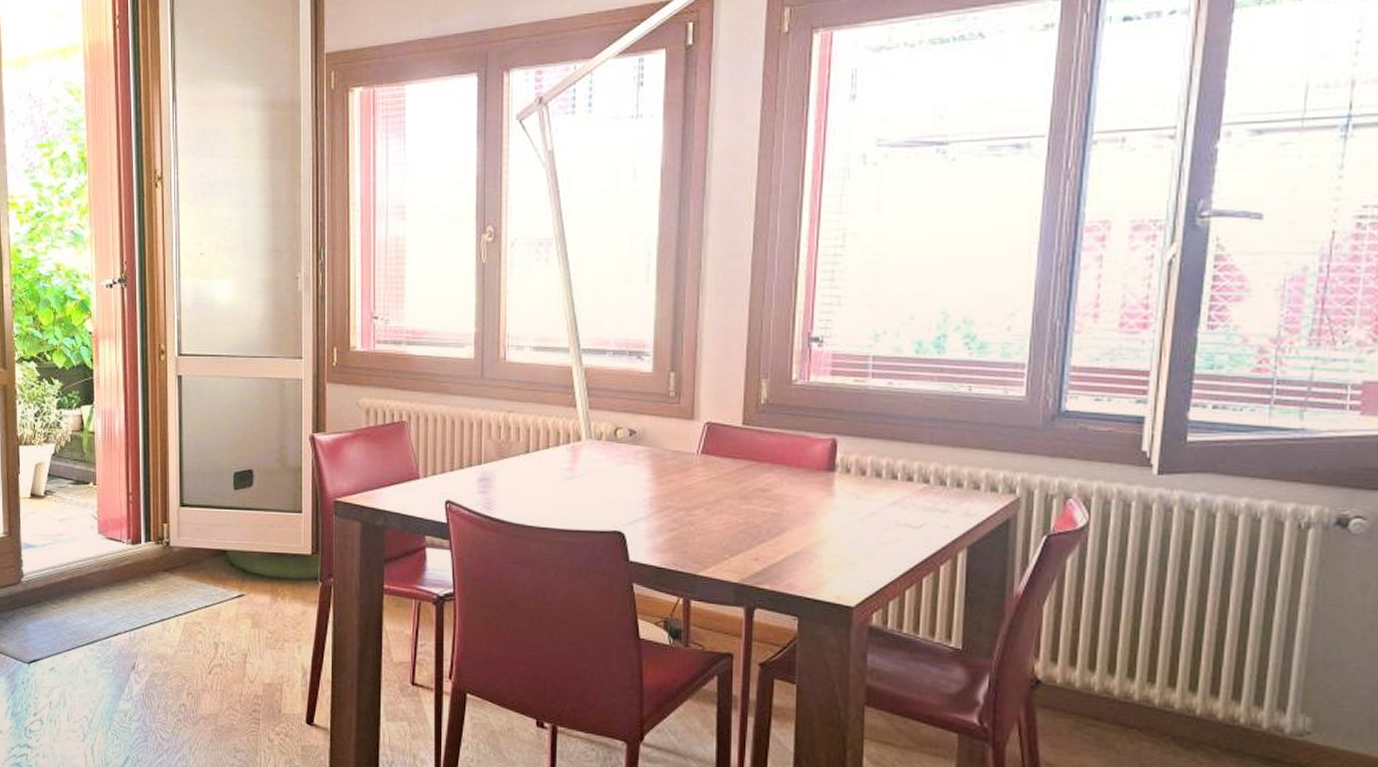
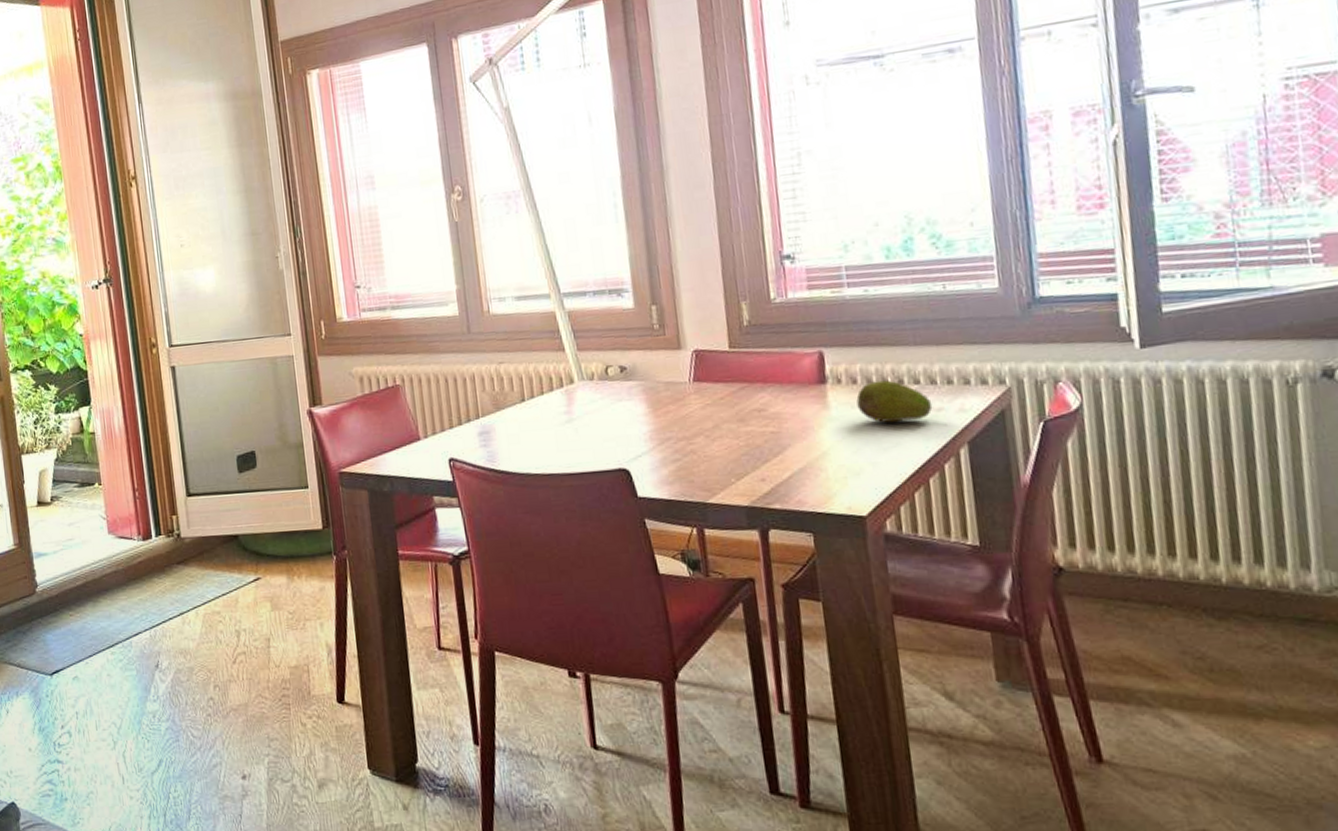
fruit: none [862,475,938,519] -> present [856,380,933,423]

